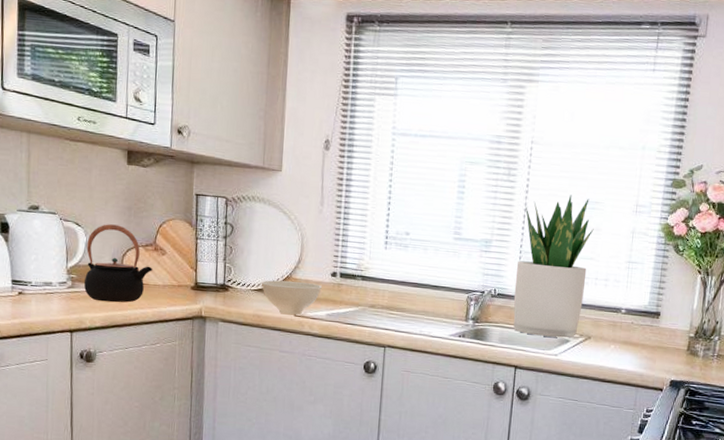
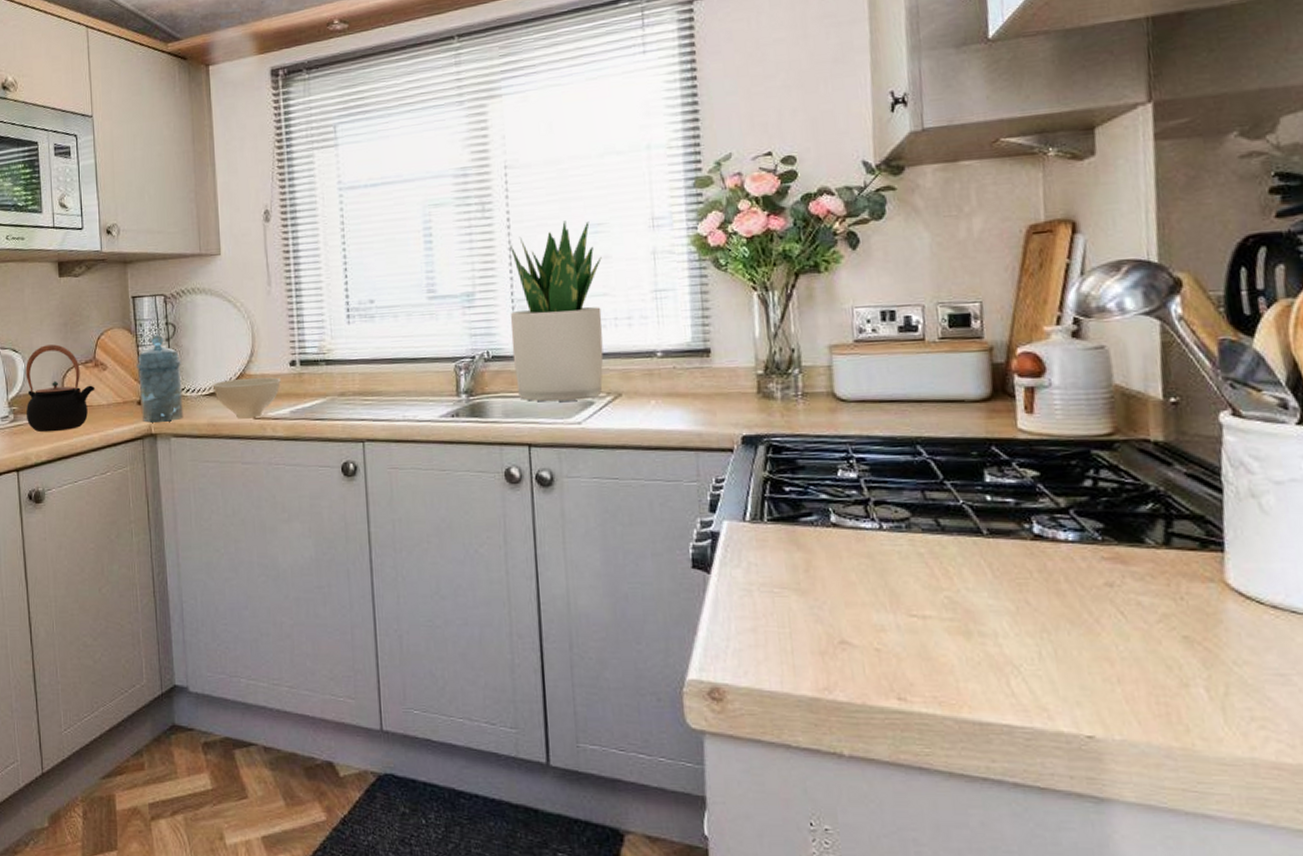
canister: none [193,231,236,308] -> present [137,334,184,423]

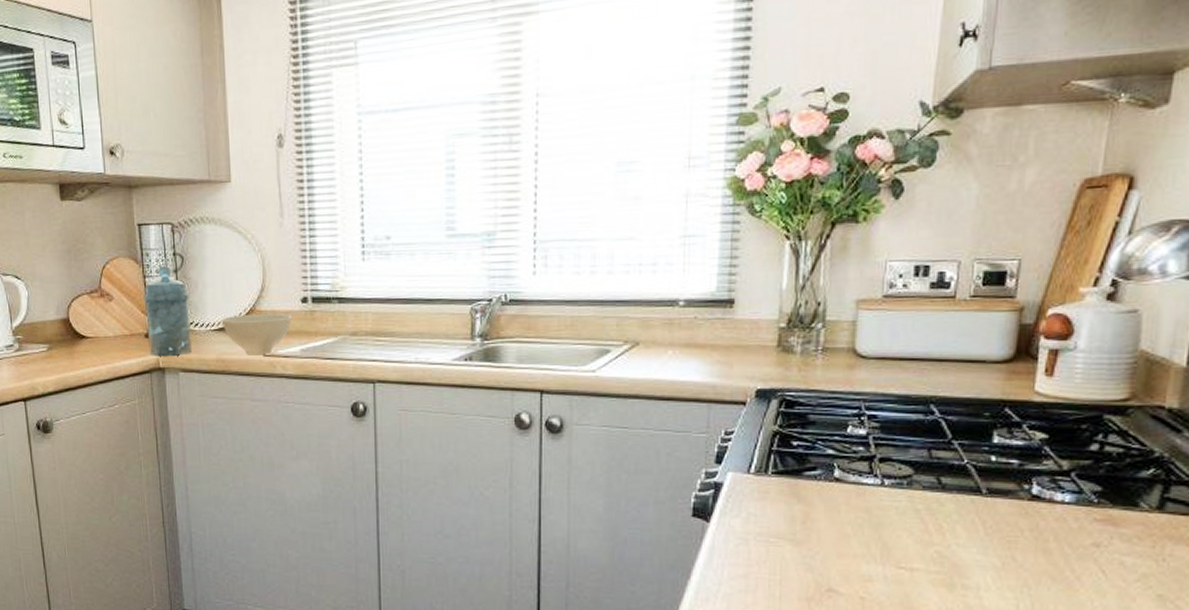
teapot: present [25,344,96,433] -> none [29,272,102,363]
planter: present [509,220,604,402] -> none [531,157,632,349]

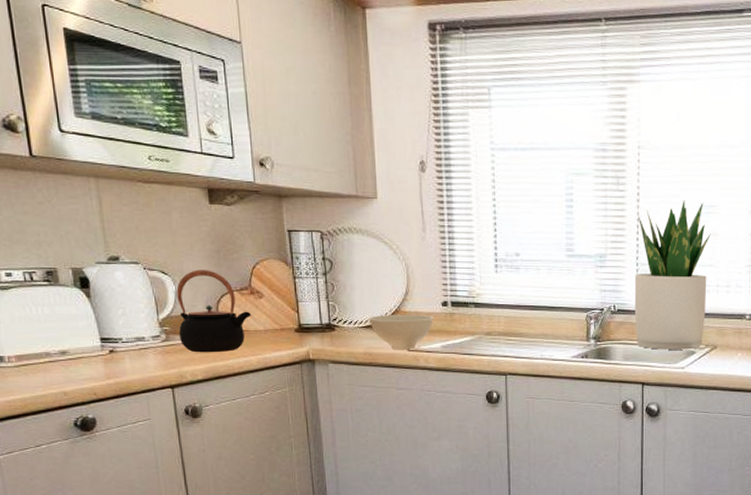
teapot: none [29,272,102,363] -> present [176,270,252,353]
canister: present [144,265,193,356] -> none [294,268,342,349]
planter: none [531,157,632,349] -> present [634,200,711,350]

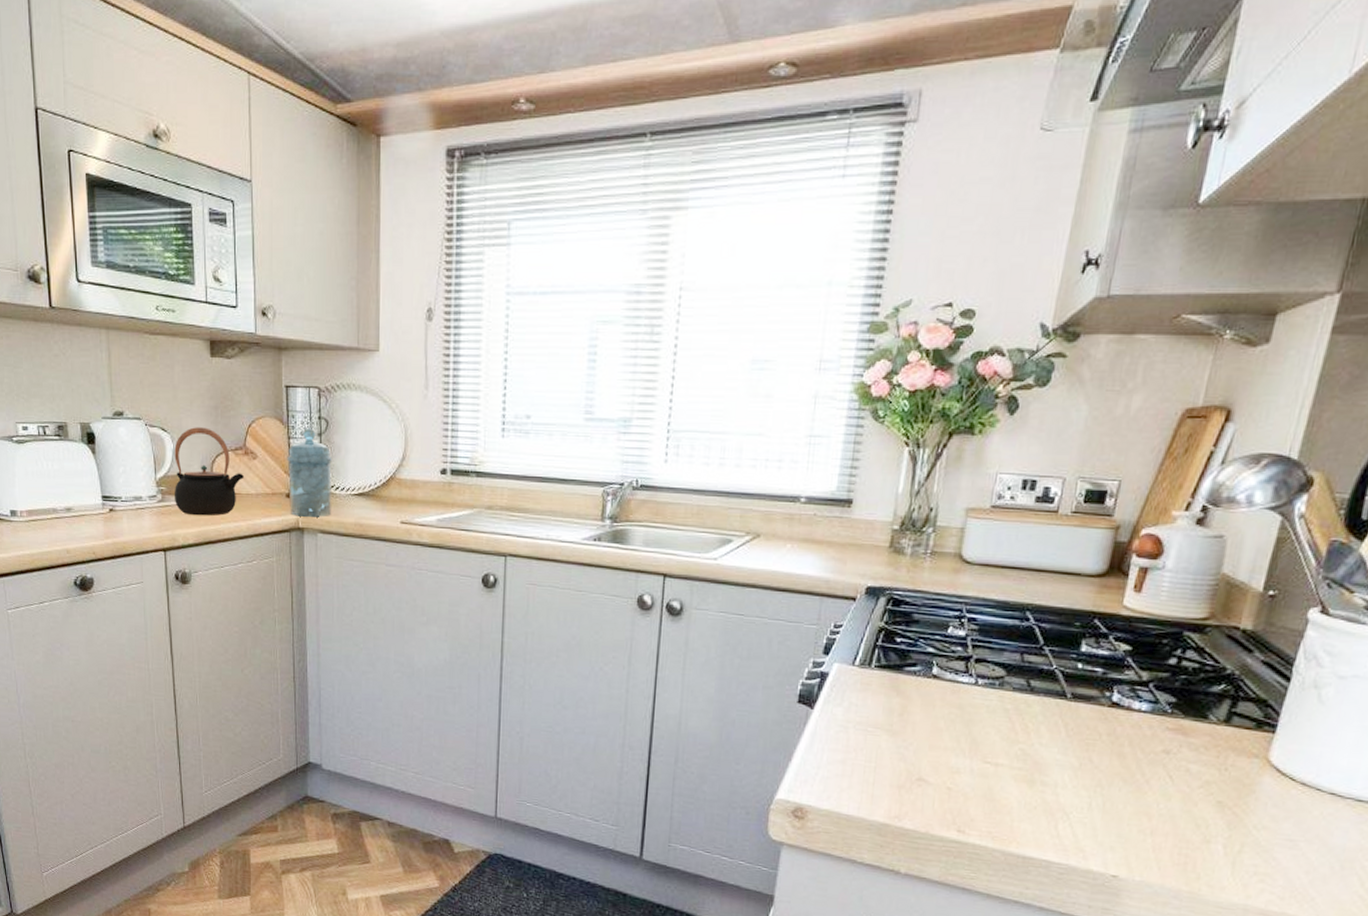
canister: none [294,268,342,349] -> present [287,428,333,518]
bowl: present [369,314,434,350] -> none [362,481,430,522]
planter: present [634,200,711,350] -> none [660,353,763,537]

